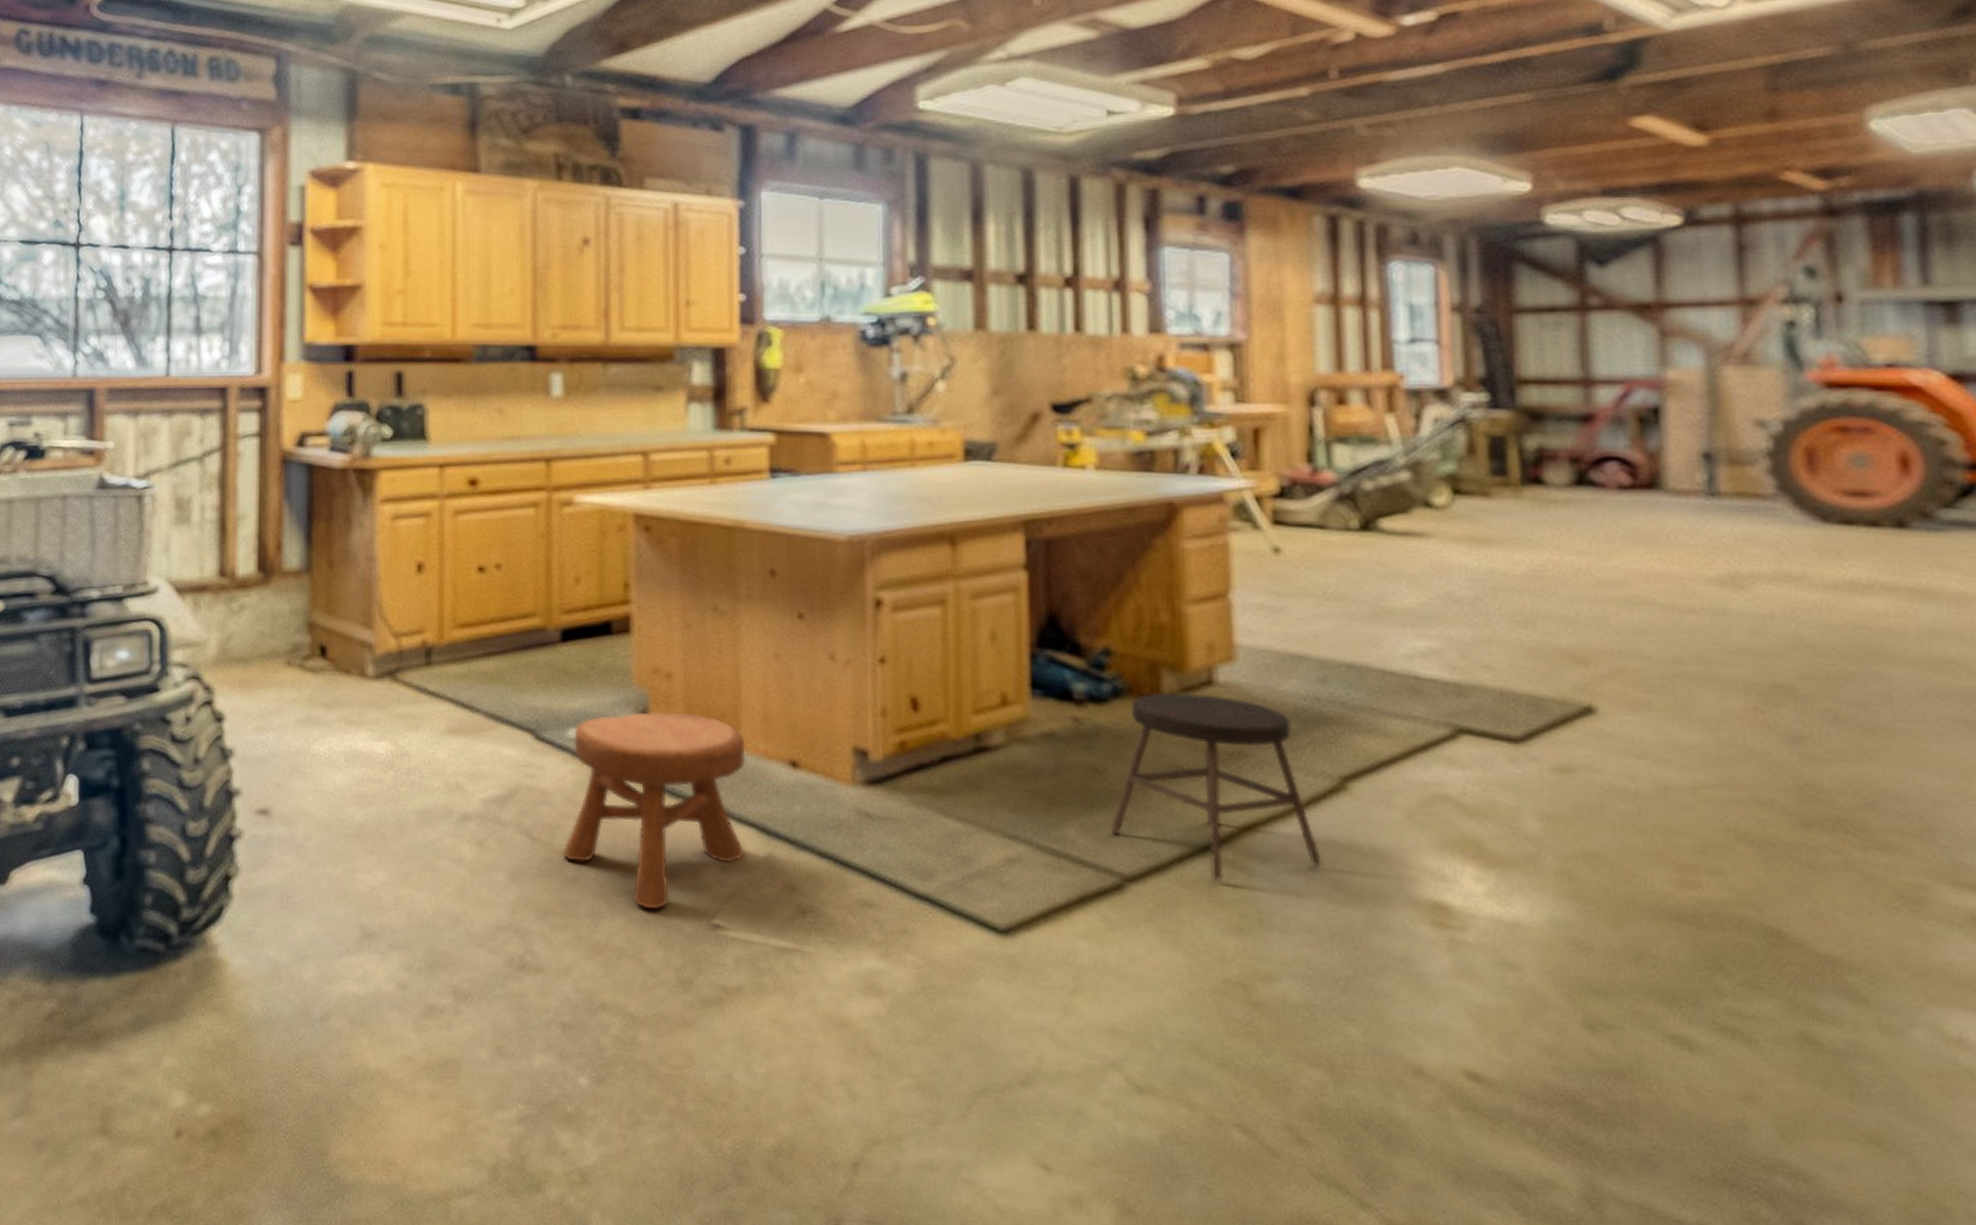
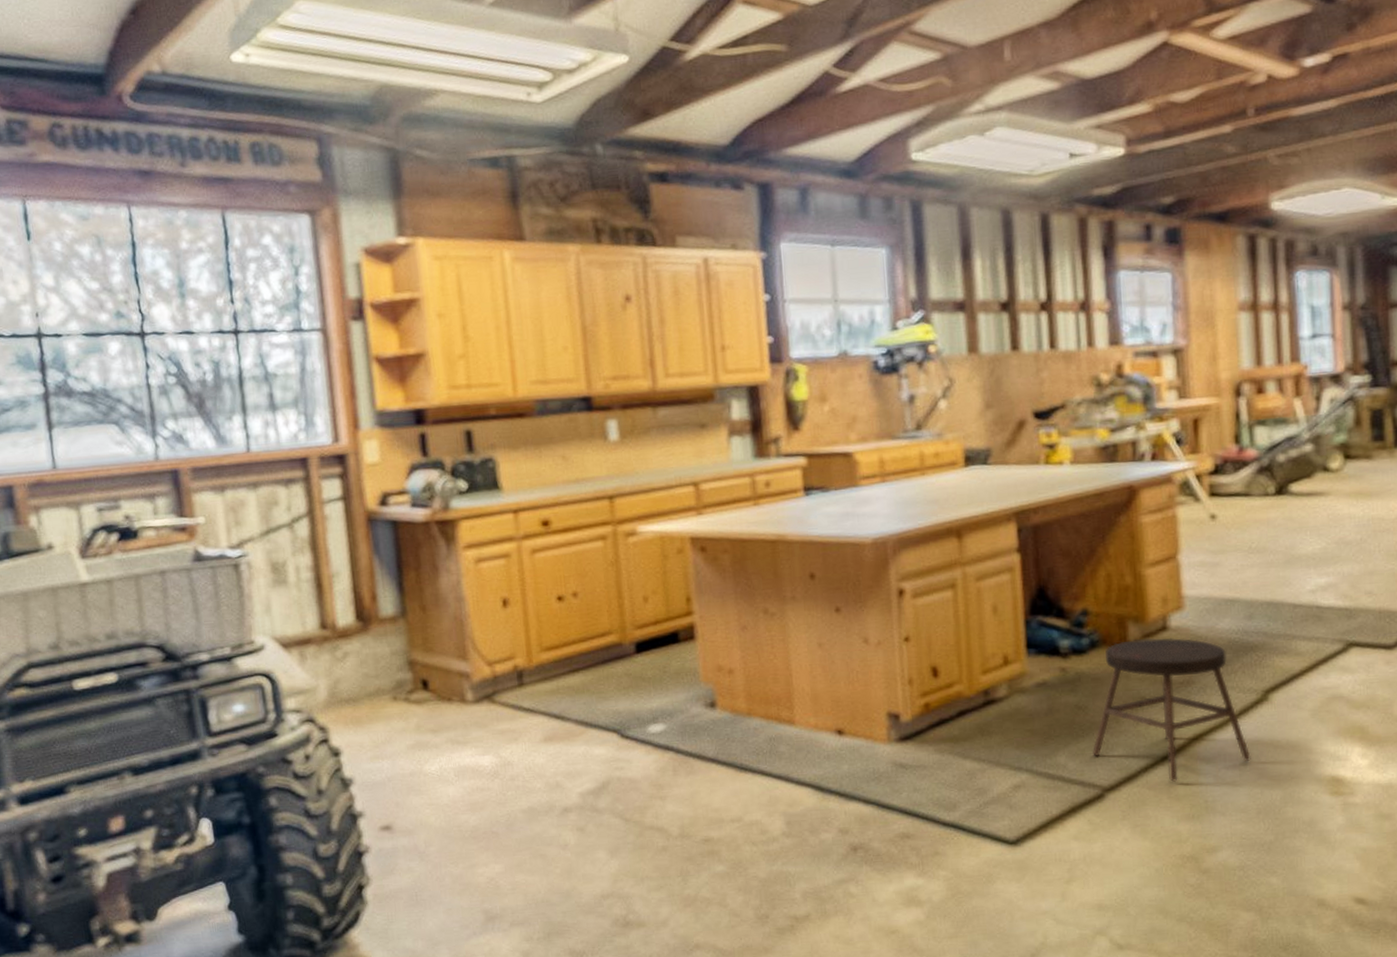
stool: present [563,711,746,910] -> none [652,700,805,865]

